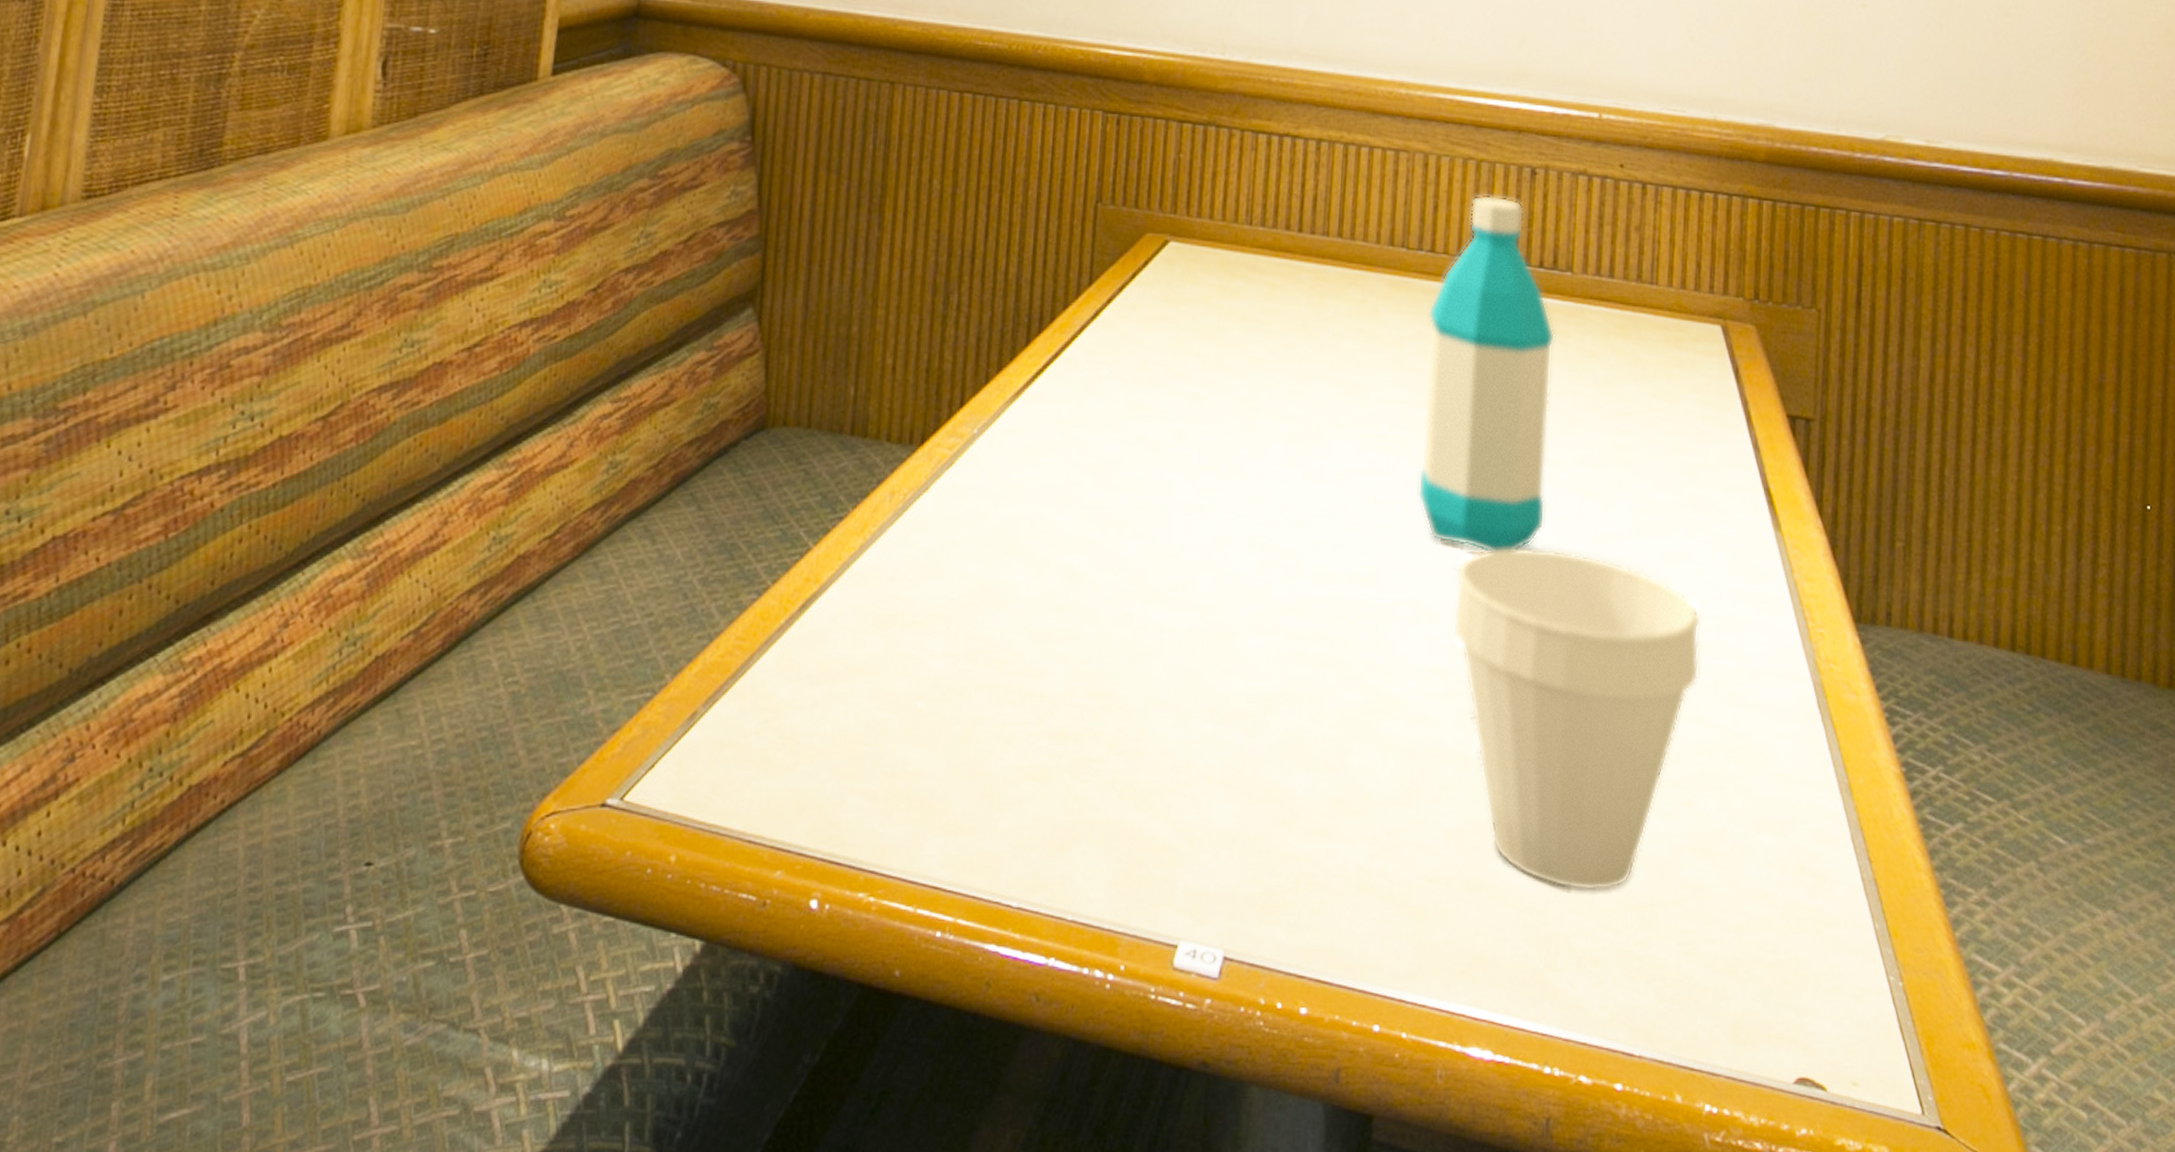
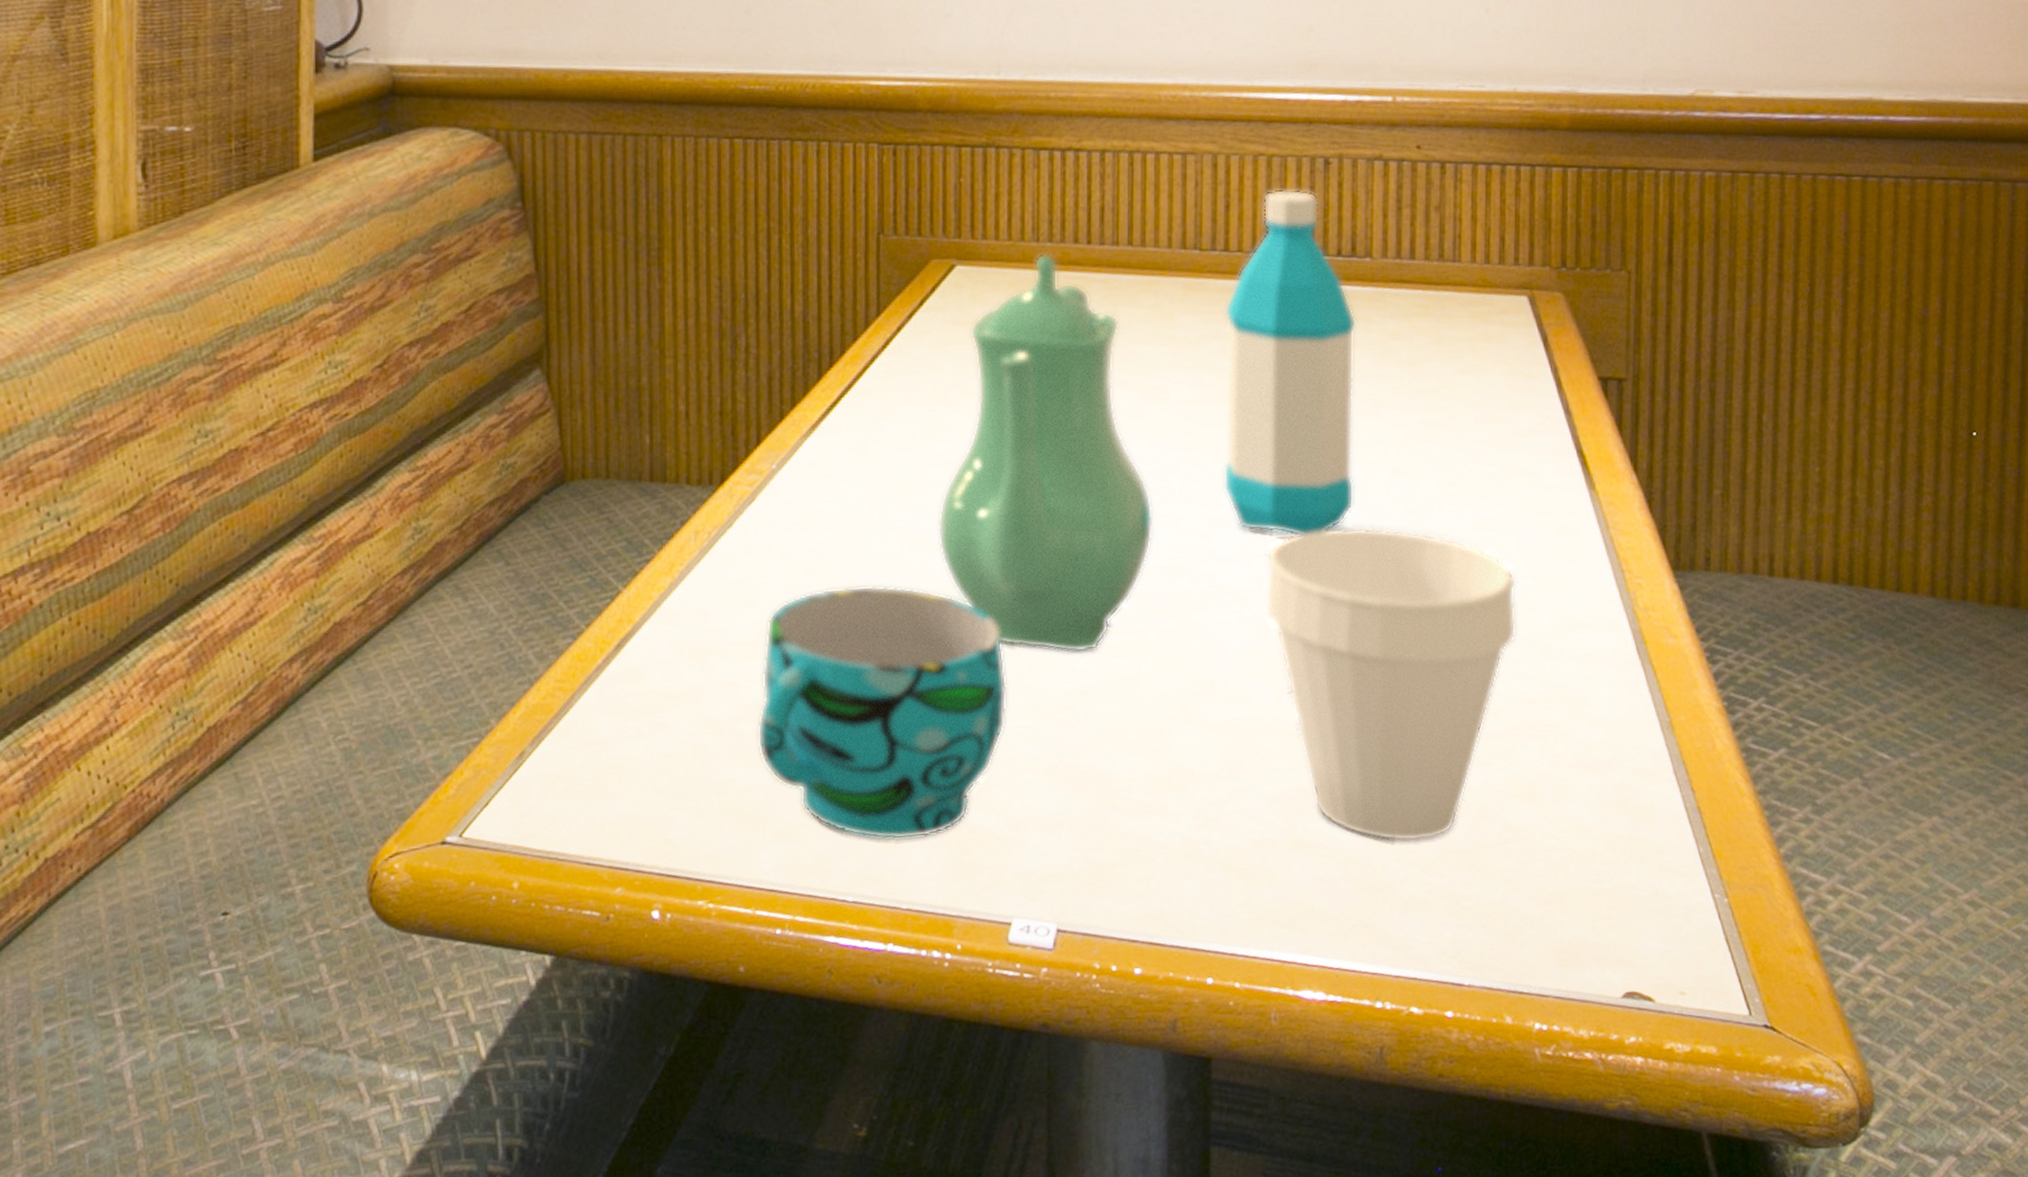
cup: none [934,565,1191,844] -> present [757,585,1007,840]
teapot: none [1132,237,1347,655] -> present [937,253,1153,653]

